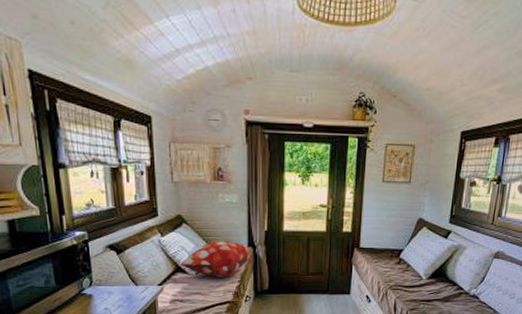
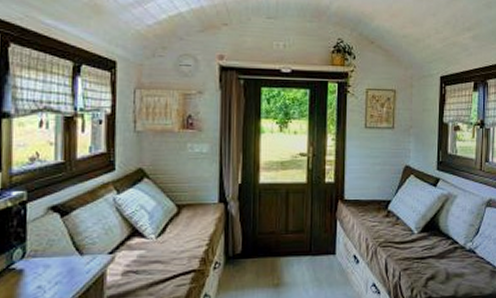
decorative pillow: present [180,241,249,277] -> none [137,197,220,240]

